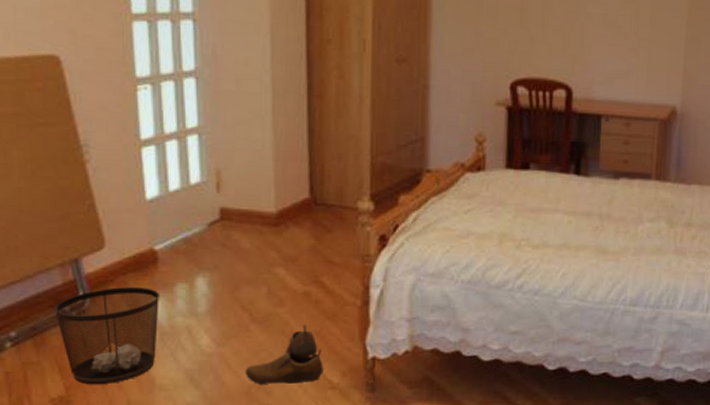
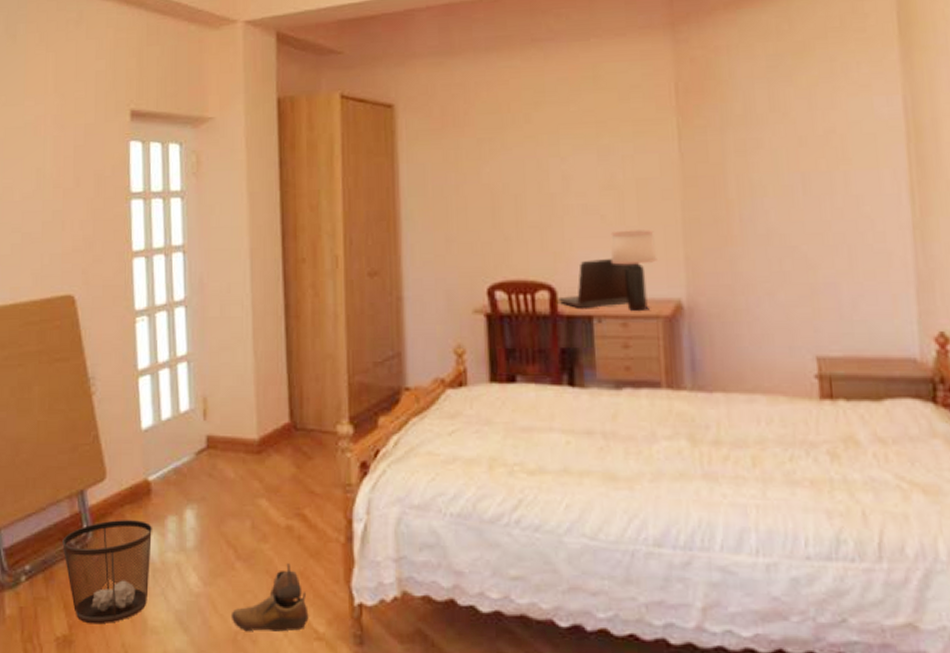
laptop computer: none [573,65,639,108] -> present [558,258,631,308]
table lamp: none [622,41,661,114] -> present [609,229,657,312]

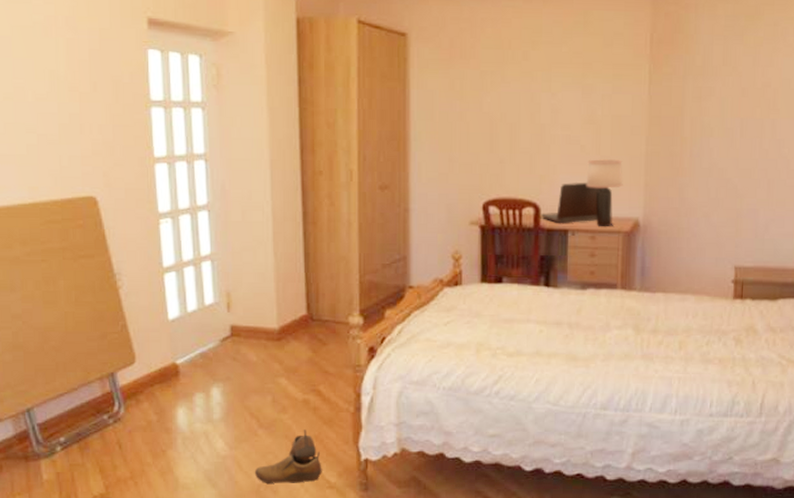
waste bin: present [62,520,152,624] -> none [95,397,181,484]

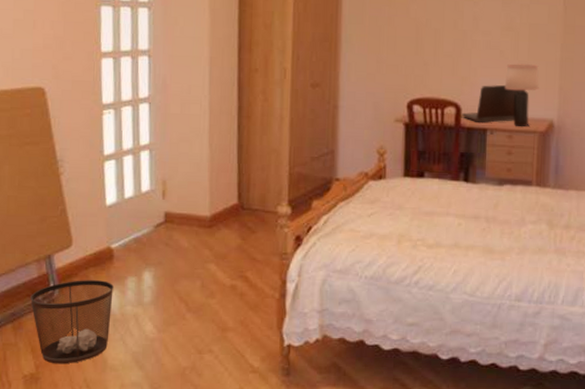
waste bin: none [95,397,181,484] -> present [30,280,114,364]
shoe: present [254,430,322,483] -> none [180,314,246,367]

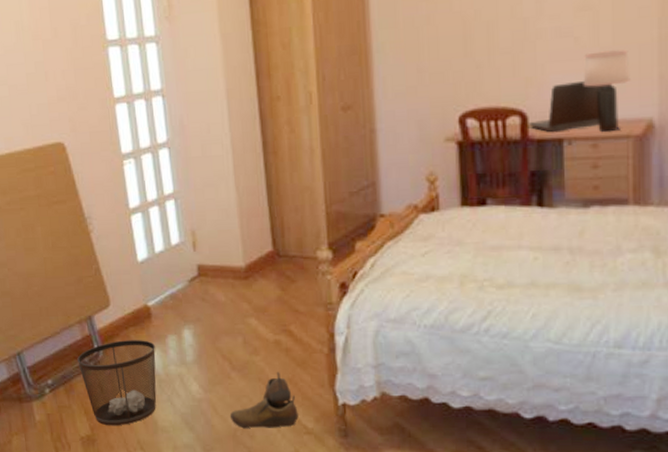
shoe: none [180,314,246,367] -> present [229,372,299,428]

